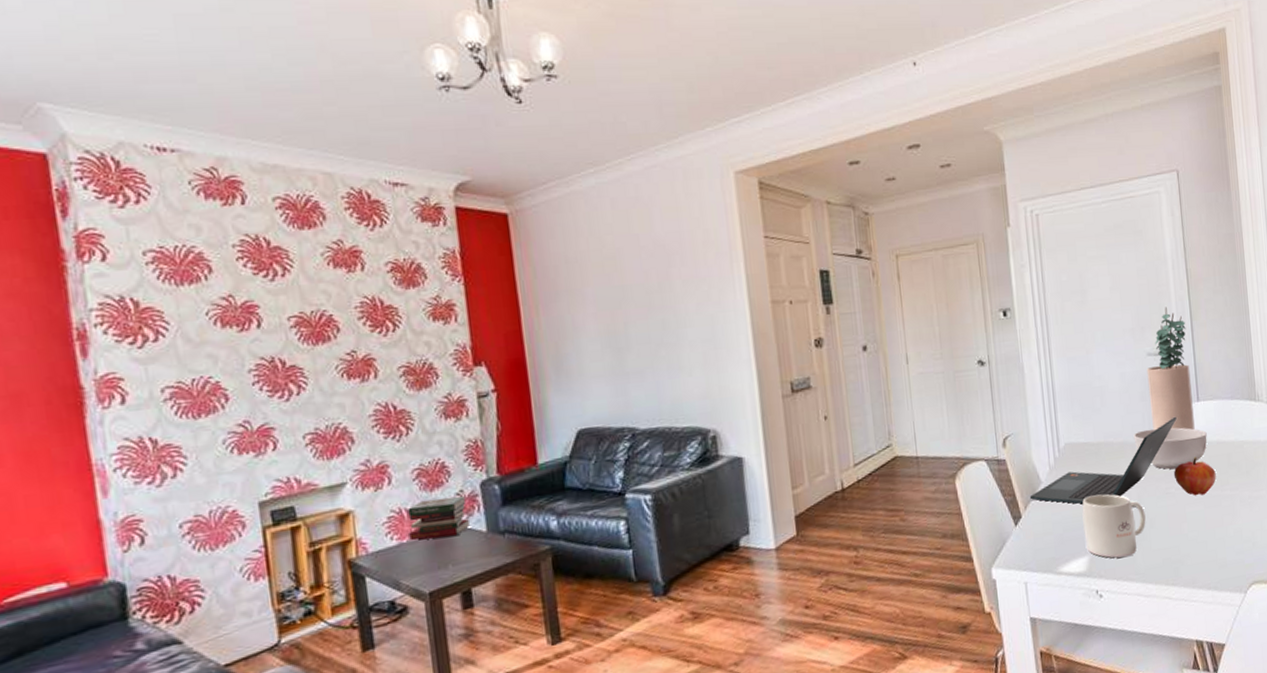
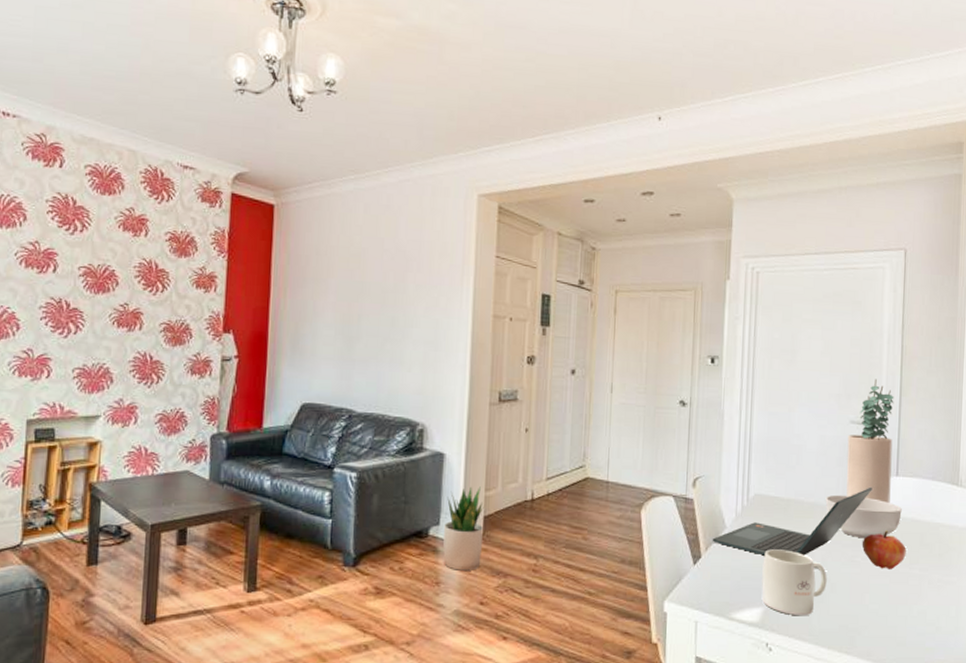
books: present [407,496,471,542] -> none [143,442,197,479]
planter: none [753,485,800,578] -> present [443,486,484,571]

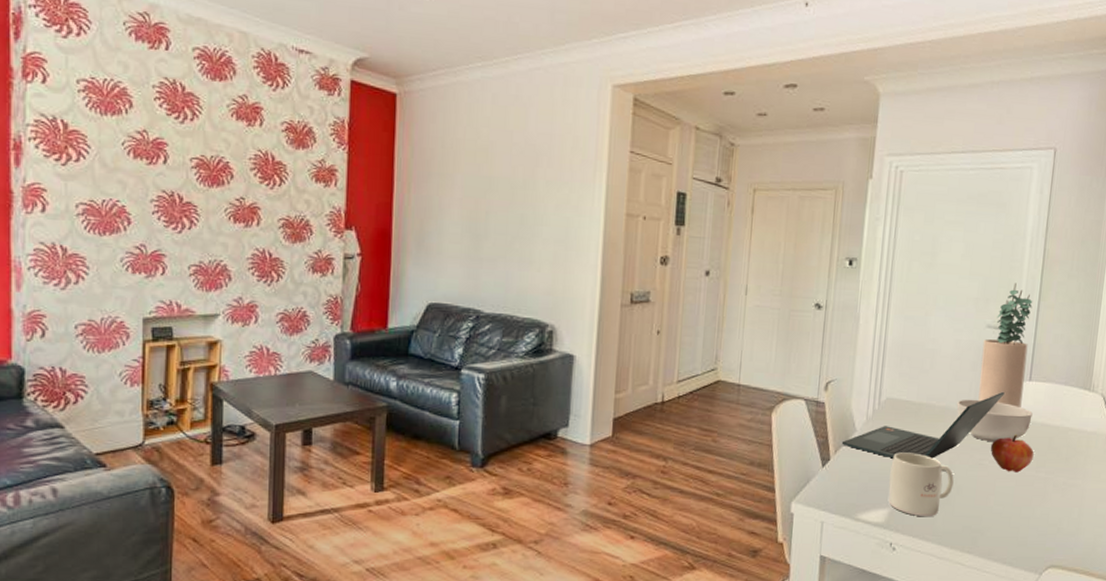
planter: present [443,486,484,571] -> none [572,389,613,472]

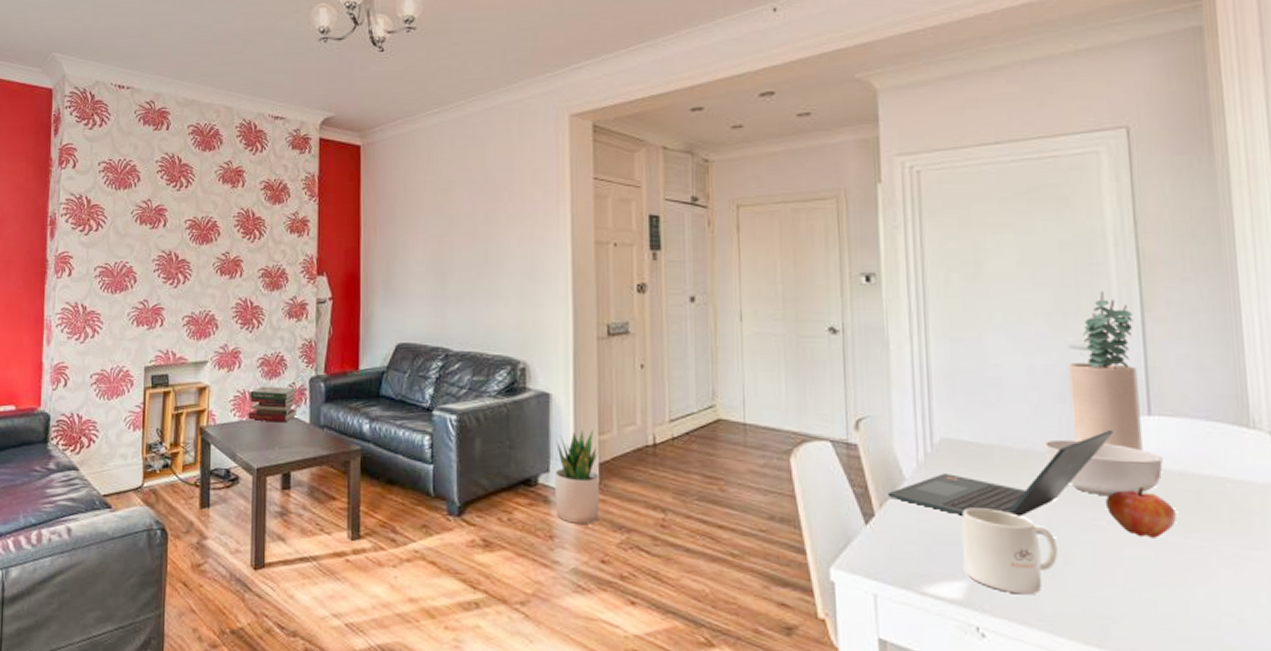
books: none [266,342,321,380] -> present [248,386,298,423]
planter: none [572,389,613,472] -> present [555,430,599,524]

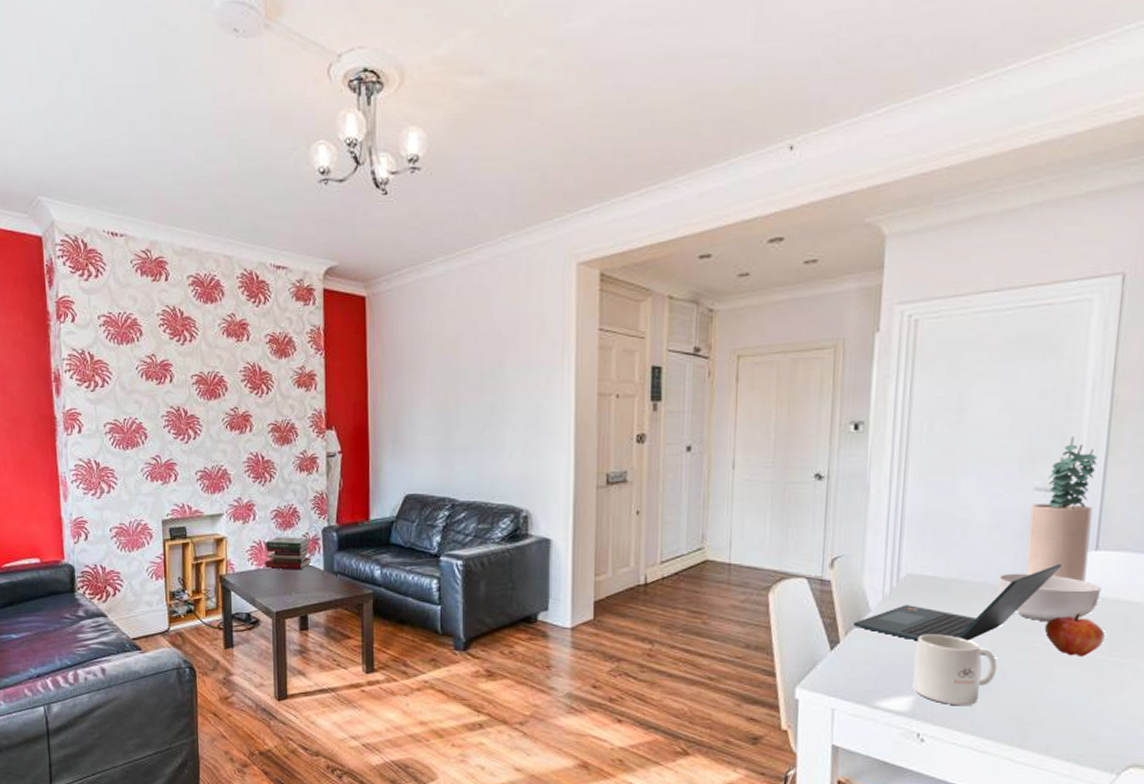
planter: present [555,430,599,524] -> none [553,571,594,655]

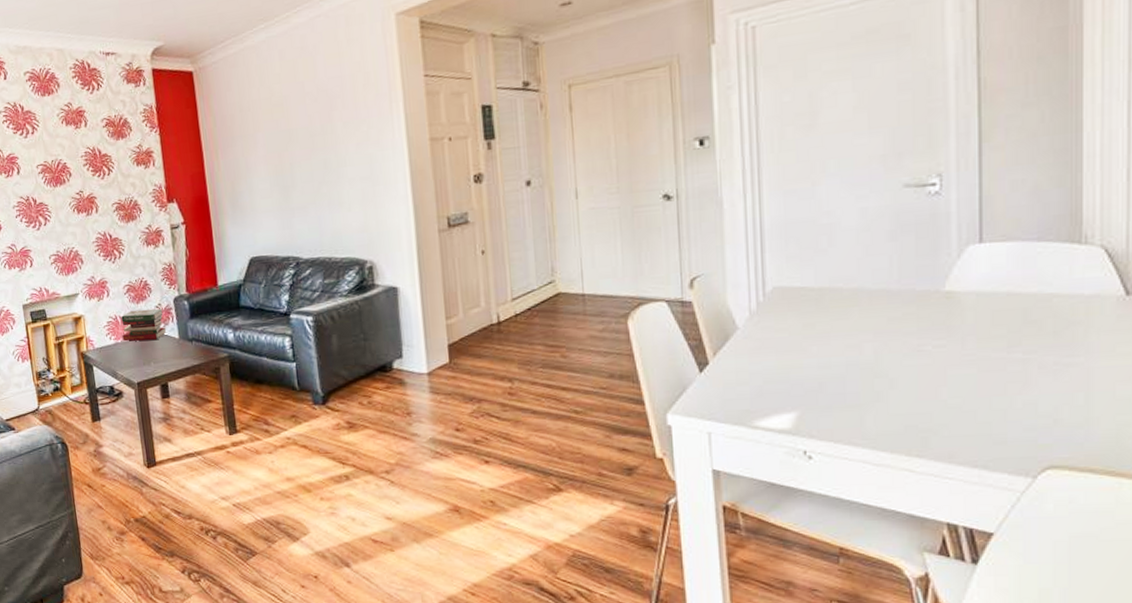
laptop: present [853,563,1062,641] -> none [720,260,943,355]
mug: present [913,634,997,706] -> none [791,346,883,419]
bowl: present [997,573,1102,622] -> none [873,274,991,324]
vase: present [1026,436,1098,583] -> none [901,126,972,278]
fruit: present [1044,612,1105,657] -> none [931,310,1001,357]

